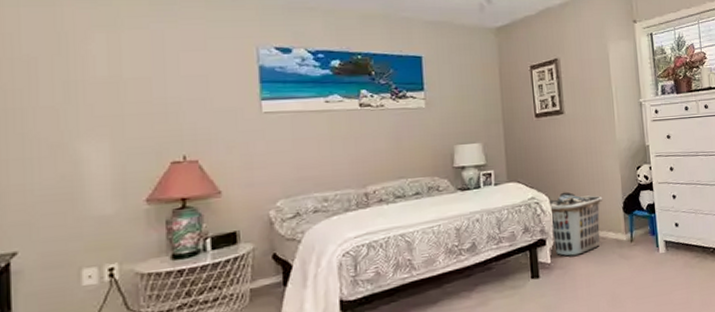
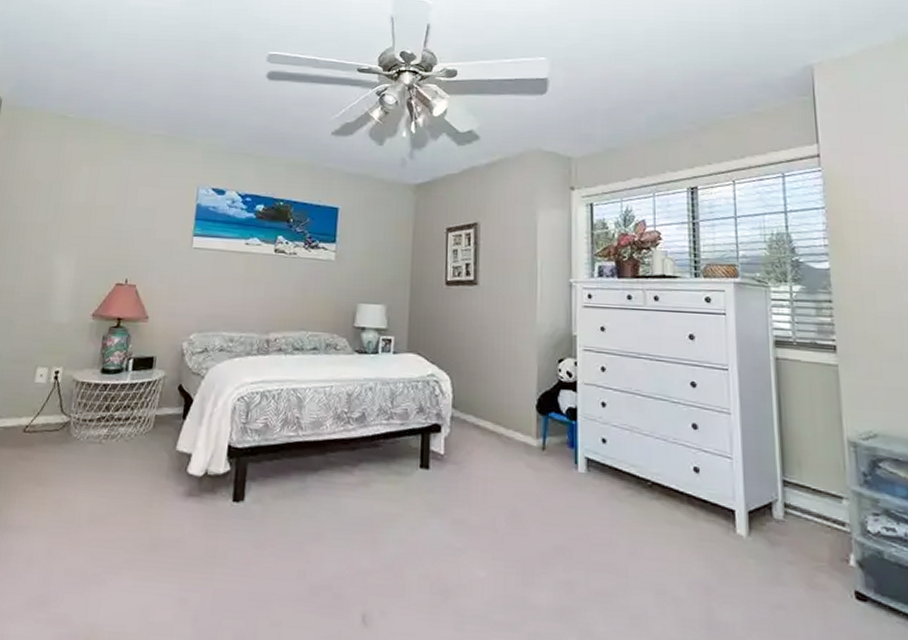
clothes hamper: present [547,191,603,256] -> none [448,374,514,452]

